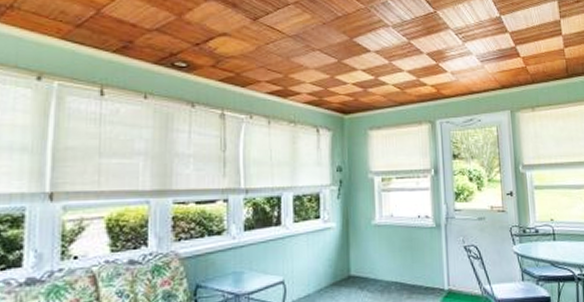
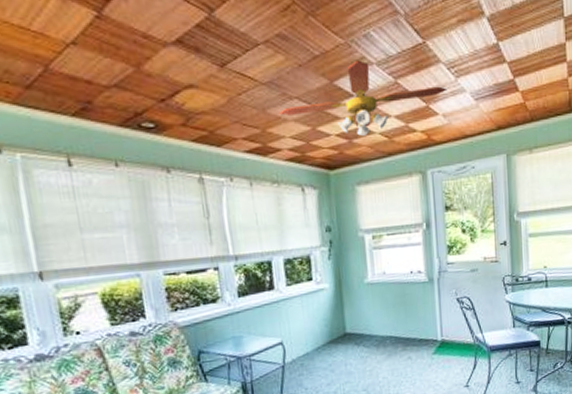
ceiling fan: none [302,22,456,87] -> present [279,60,448,137]

